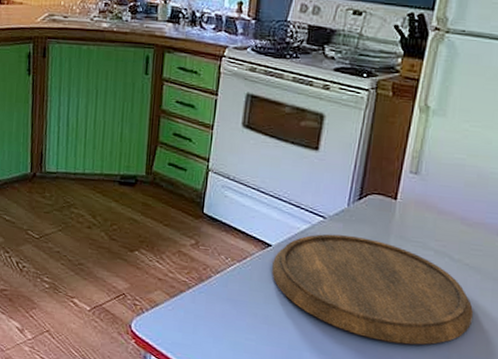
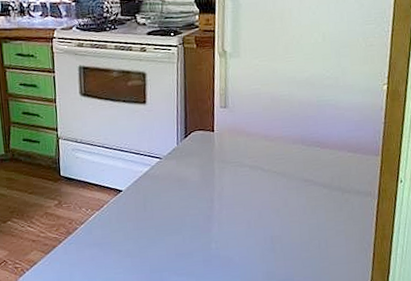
cutting board: present [272,234,474,345] -> none [125,168,287,248]

